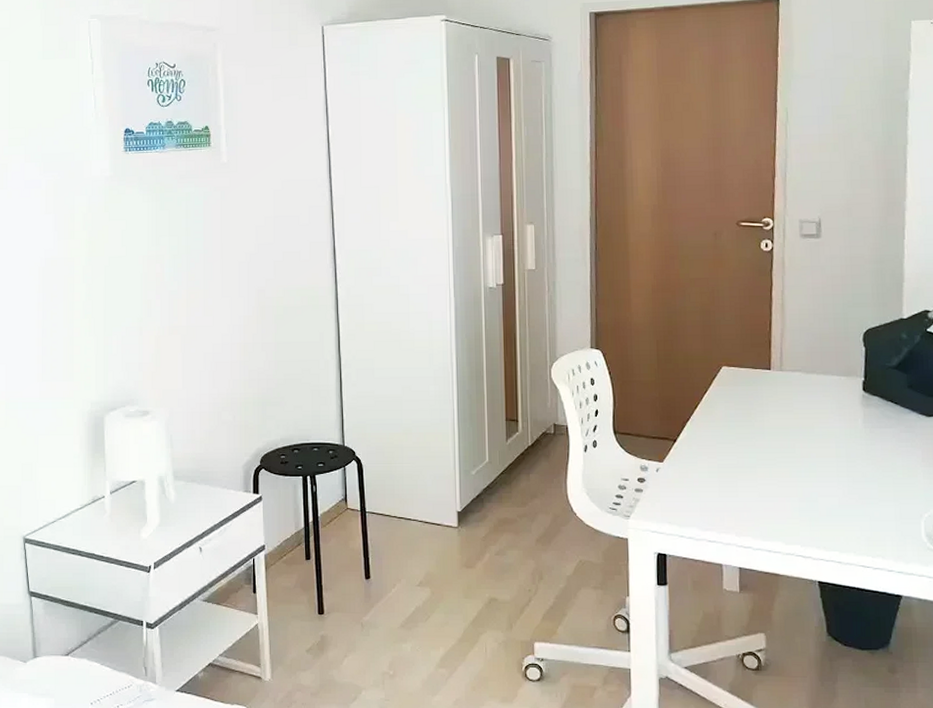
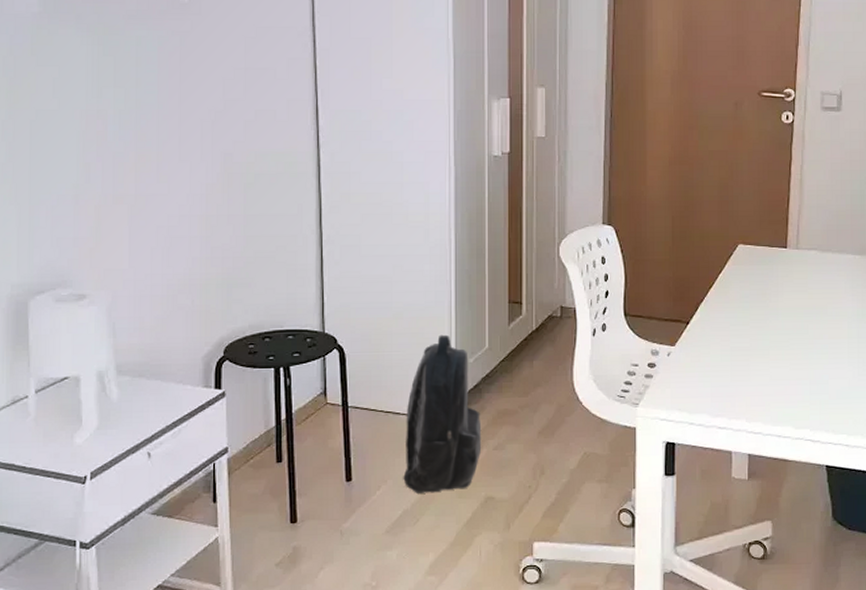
backpack: none [415,449,485,593] -> present [403,334,482,494]

